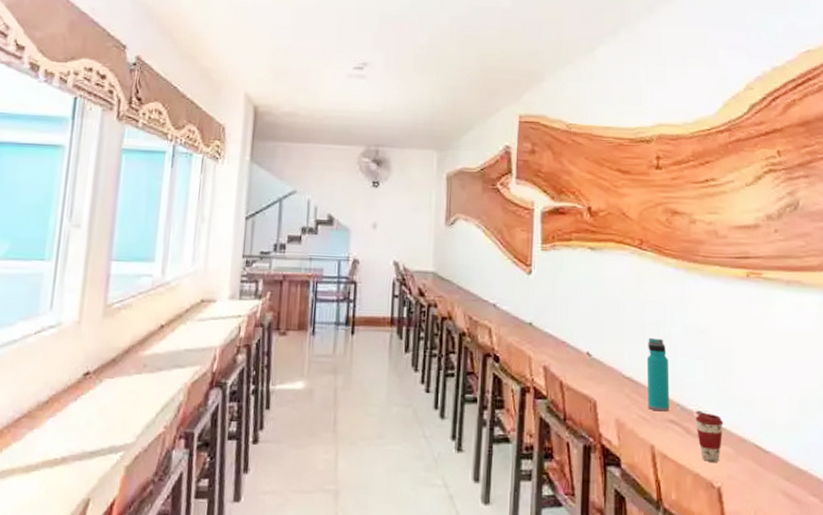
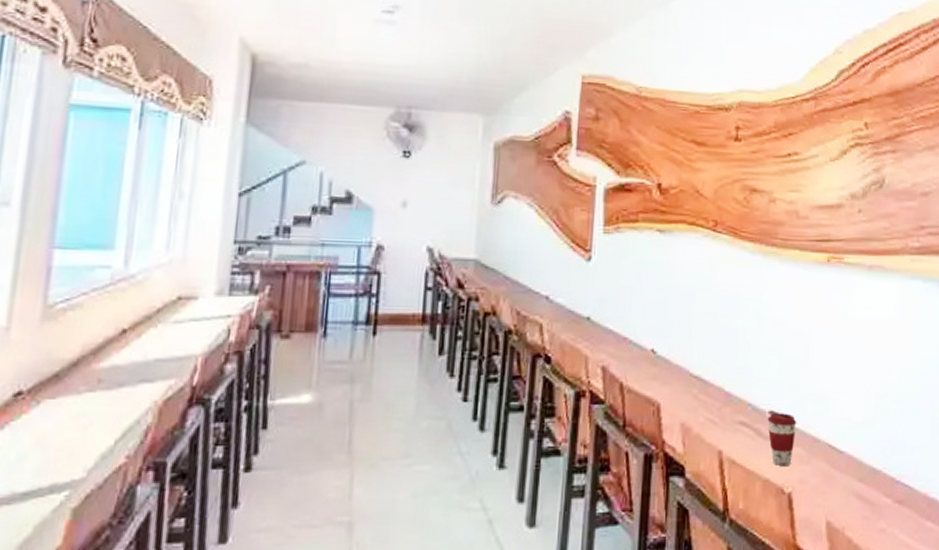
water bottle: present [646,337,670,412] -> none [716,331,742,413]

